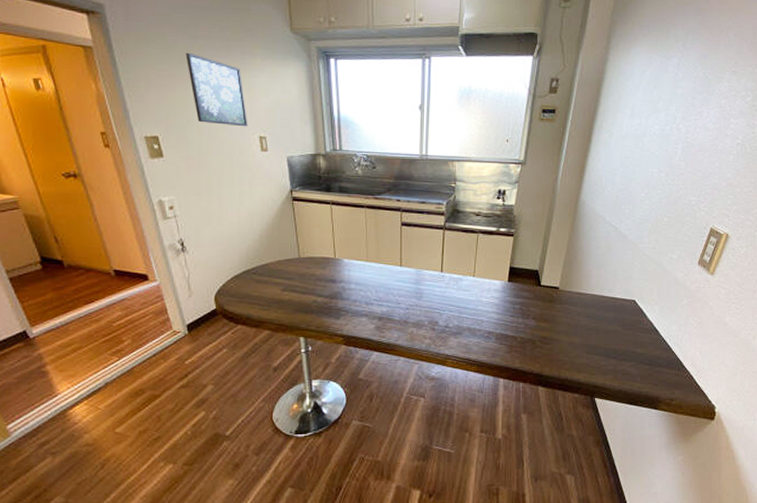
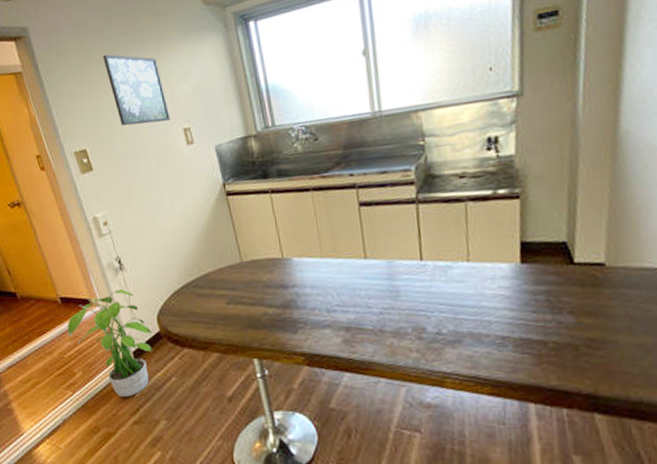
potted plant: none [119,268,209,365] -> present [67,288,153,398]

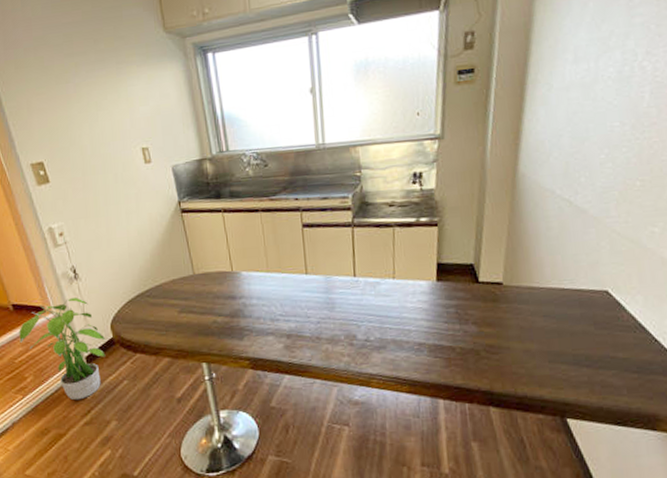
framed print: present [102,54,171,127] -> none [62,71,130,142]

